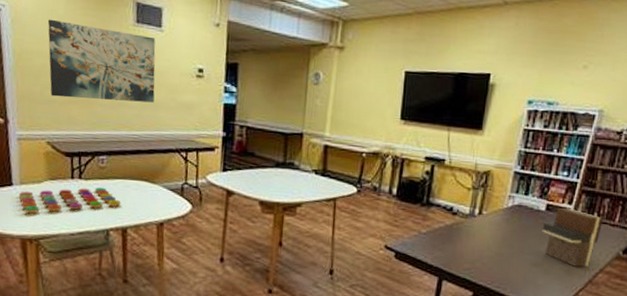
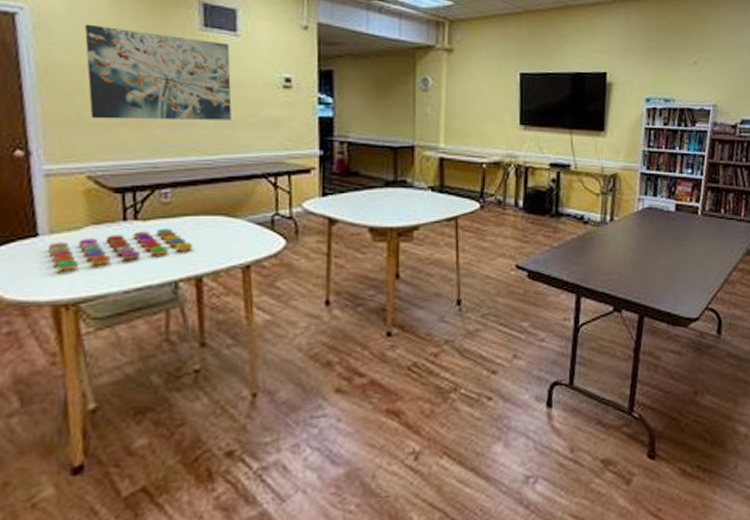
book: present [542,207,604,267] -> none [674,206,730,267]

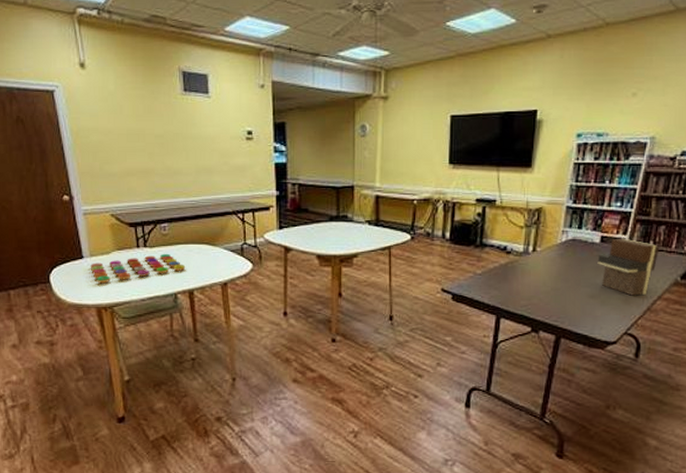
wall art: present [84,24,232,120] -> none [99,95,208,170]
book: none [674,206,730,267] -> present [597,238,660,296]

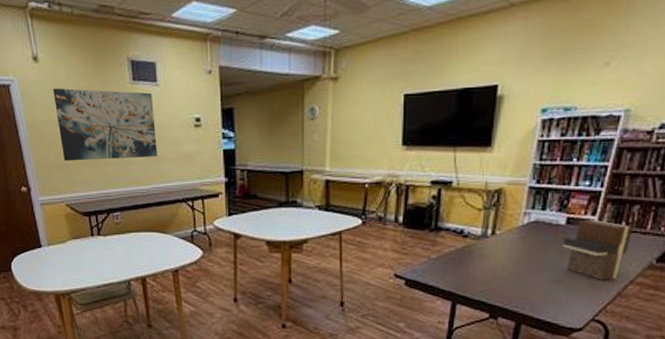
board game: present [90,253,186,284] -> none [48,241,138,271]
wall art: none [99,95,208,170] -> present [52,88,157,161]

